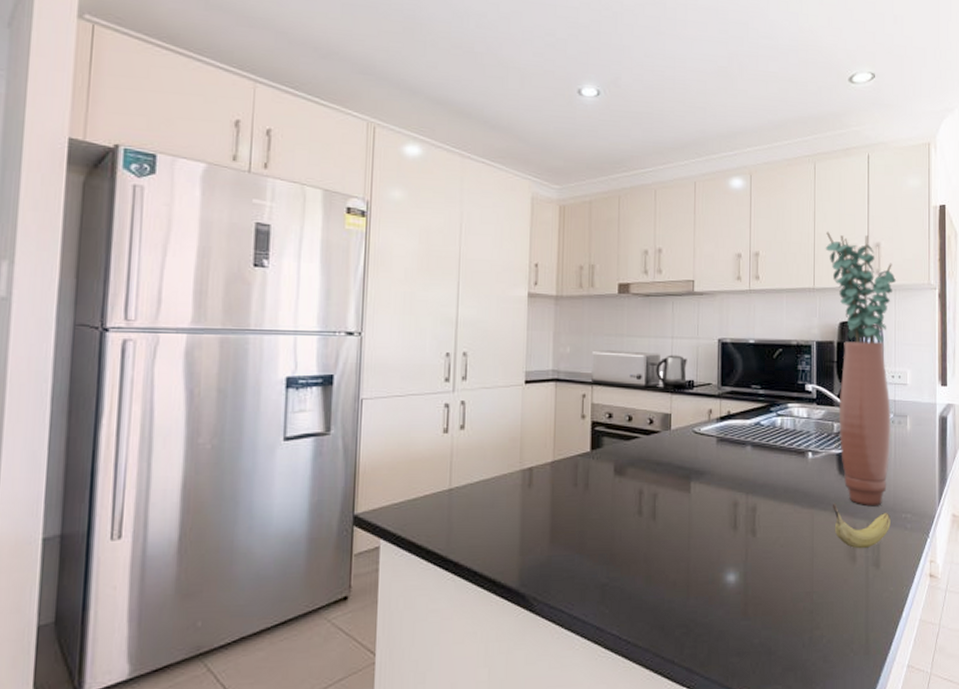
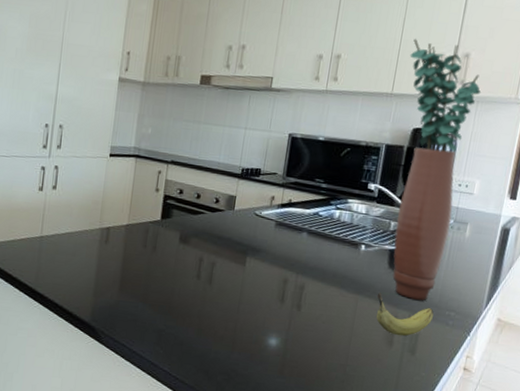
toaster: present [590,350,660,389] -> none [167,133,233,172]
kettle: present [656,355,687,390] -> none [226,144,257,177]

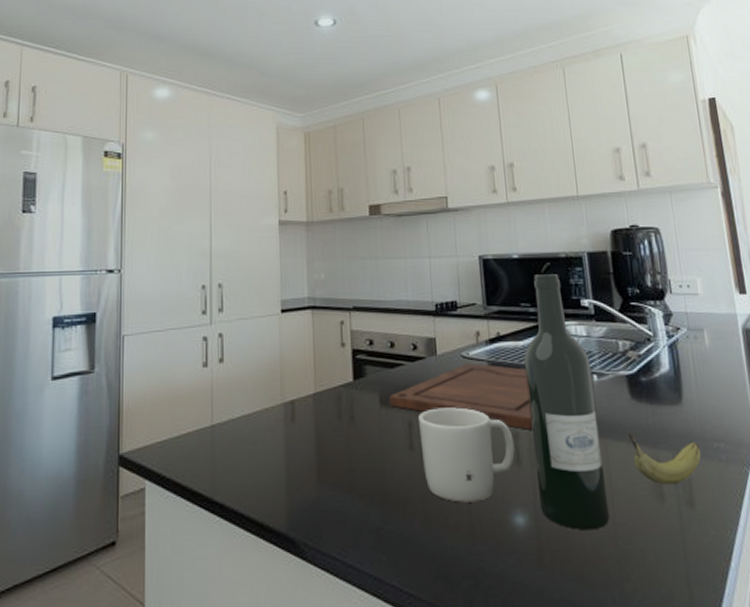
cutting board: none [187,220,307,279] -> present [389,363,533,430]
mug: none [204,250,283,324] -> present [417,407,515,503]
wine bottle: none [291,157,363,358] -> present [524,274,610,531]
vase: present [392,39,482,301] -> none [584,136,691,434]

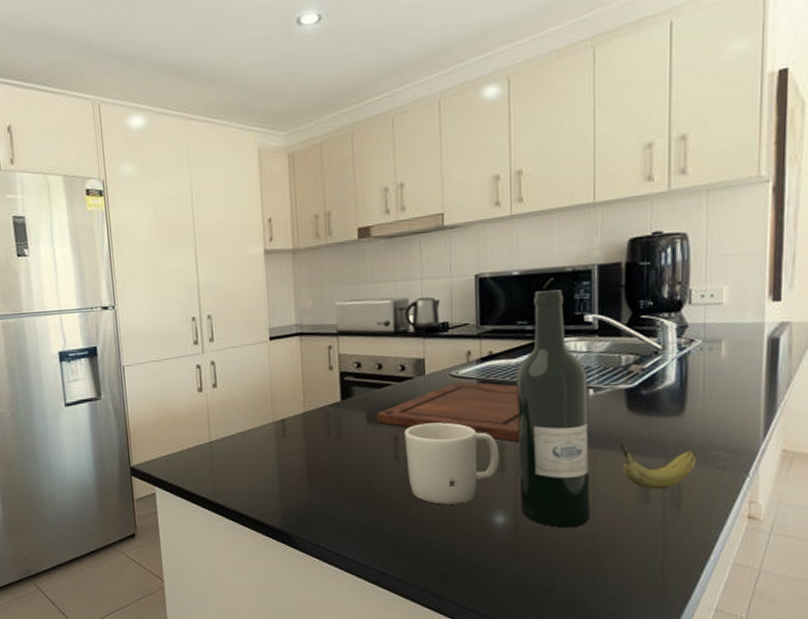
toaster: none [346,273,421,313] -> present [334,296,410,336]
kettle: none [415,275,450,312] -> present [405,296,441,334]

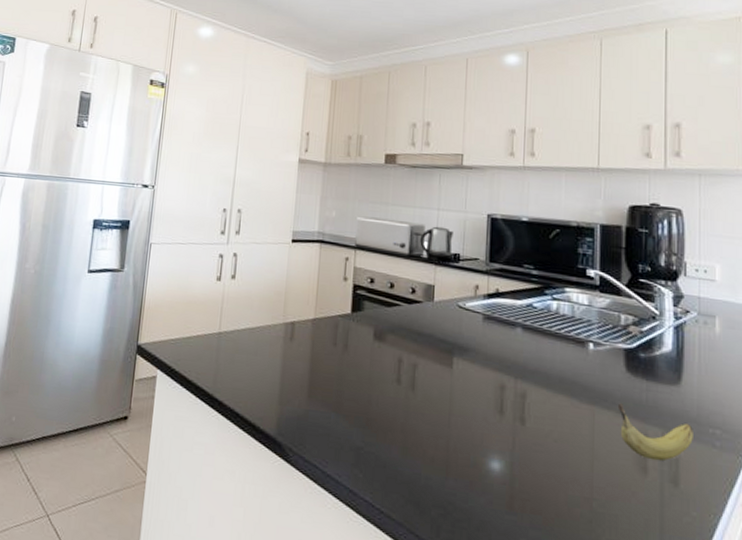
cutting board: present [376,381,520,442] -> none [383,313,521,385]
mug: present [403,422,499,505] -> none [407,349,499,442]
wine bottle: present [516,290,590,528] -> none [517,239,589,488]

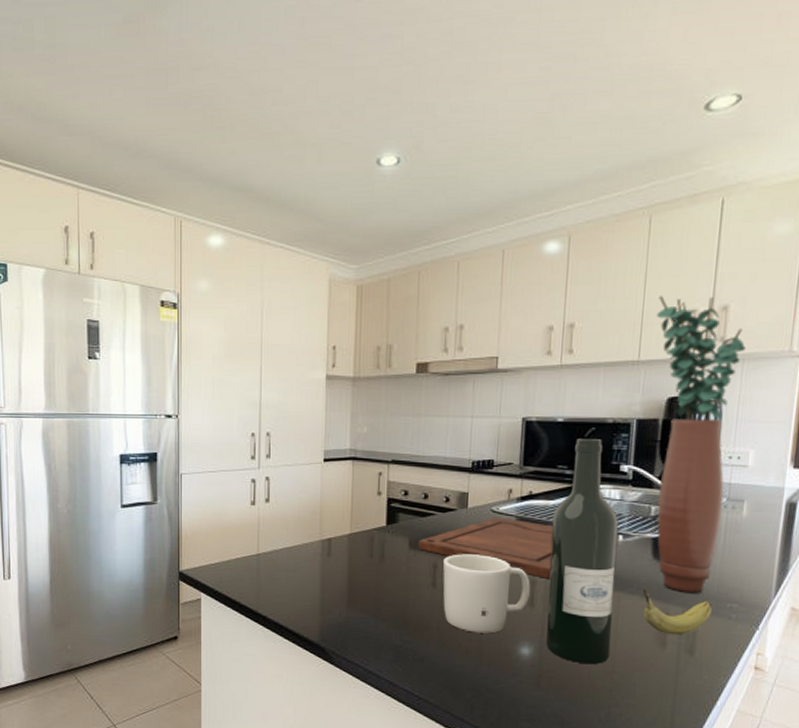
toaster: present [354,216,425,258] -> none [386,430,459,468]
cutting board: none [383,313,521,385] -> present [418,517,553,579]
mug: none [407,349,499,442] -> present [442,554,530,634]
kettle: present [420,226,454,263] -> none [453,434,488,469]
wine bottle: none [517,239,589,488] -> present [546,439,618,665]
vase: none [612,110,702,414] -> present [656,296,747,593]

